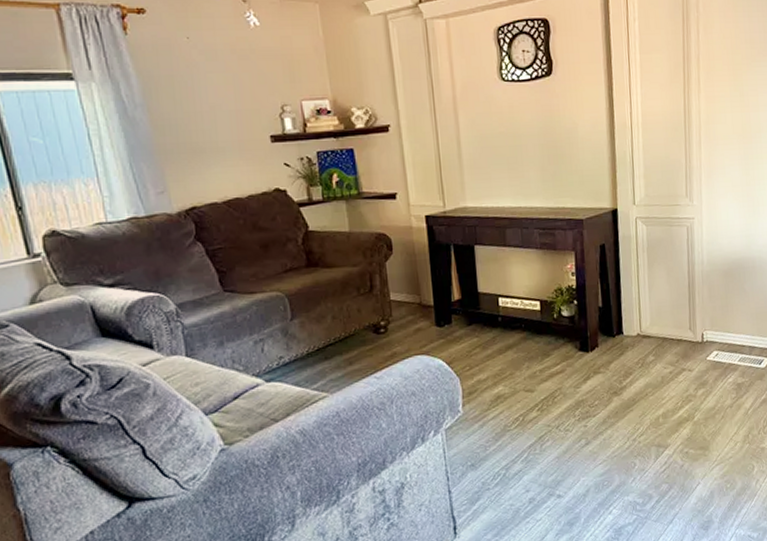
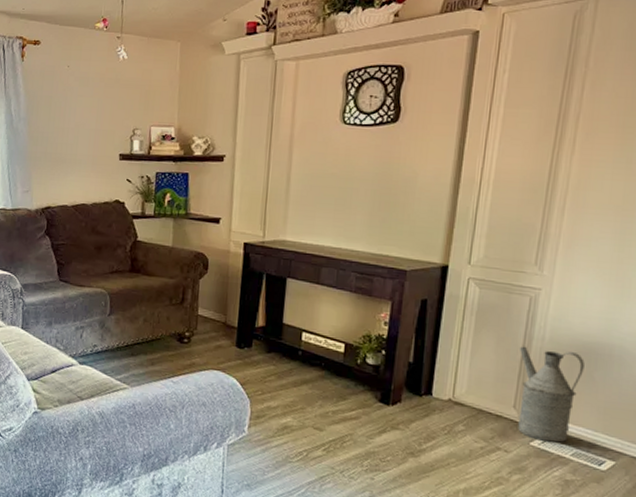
watering can: none [685,270,737,354] -> present [518,346,585,443]

